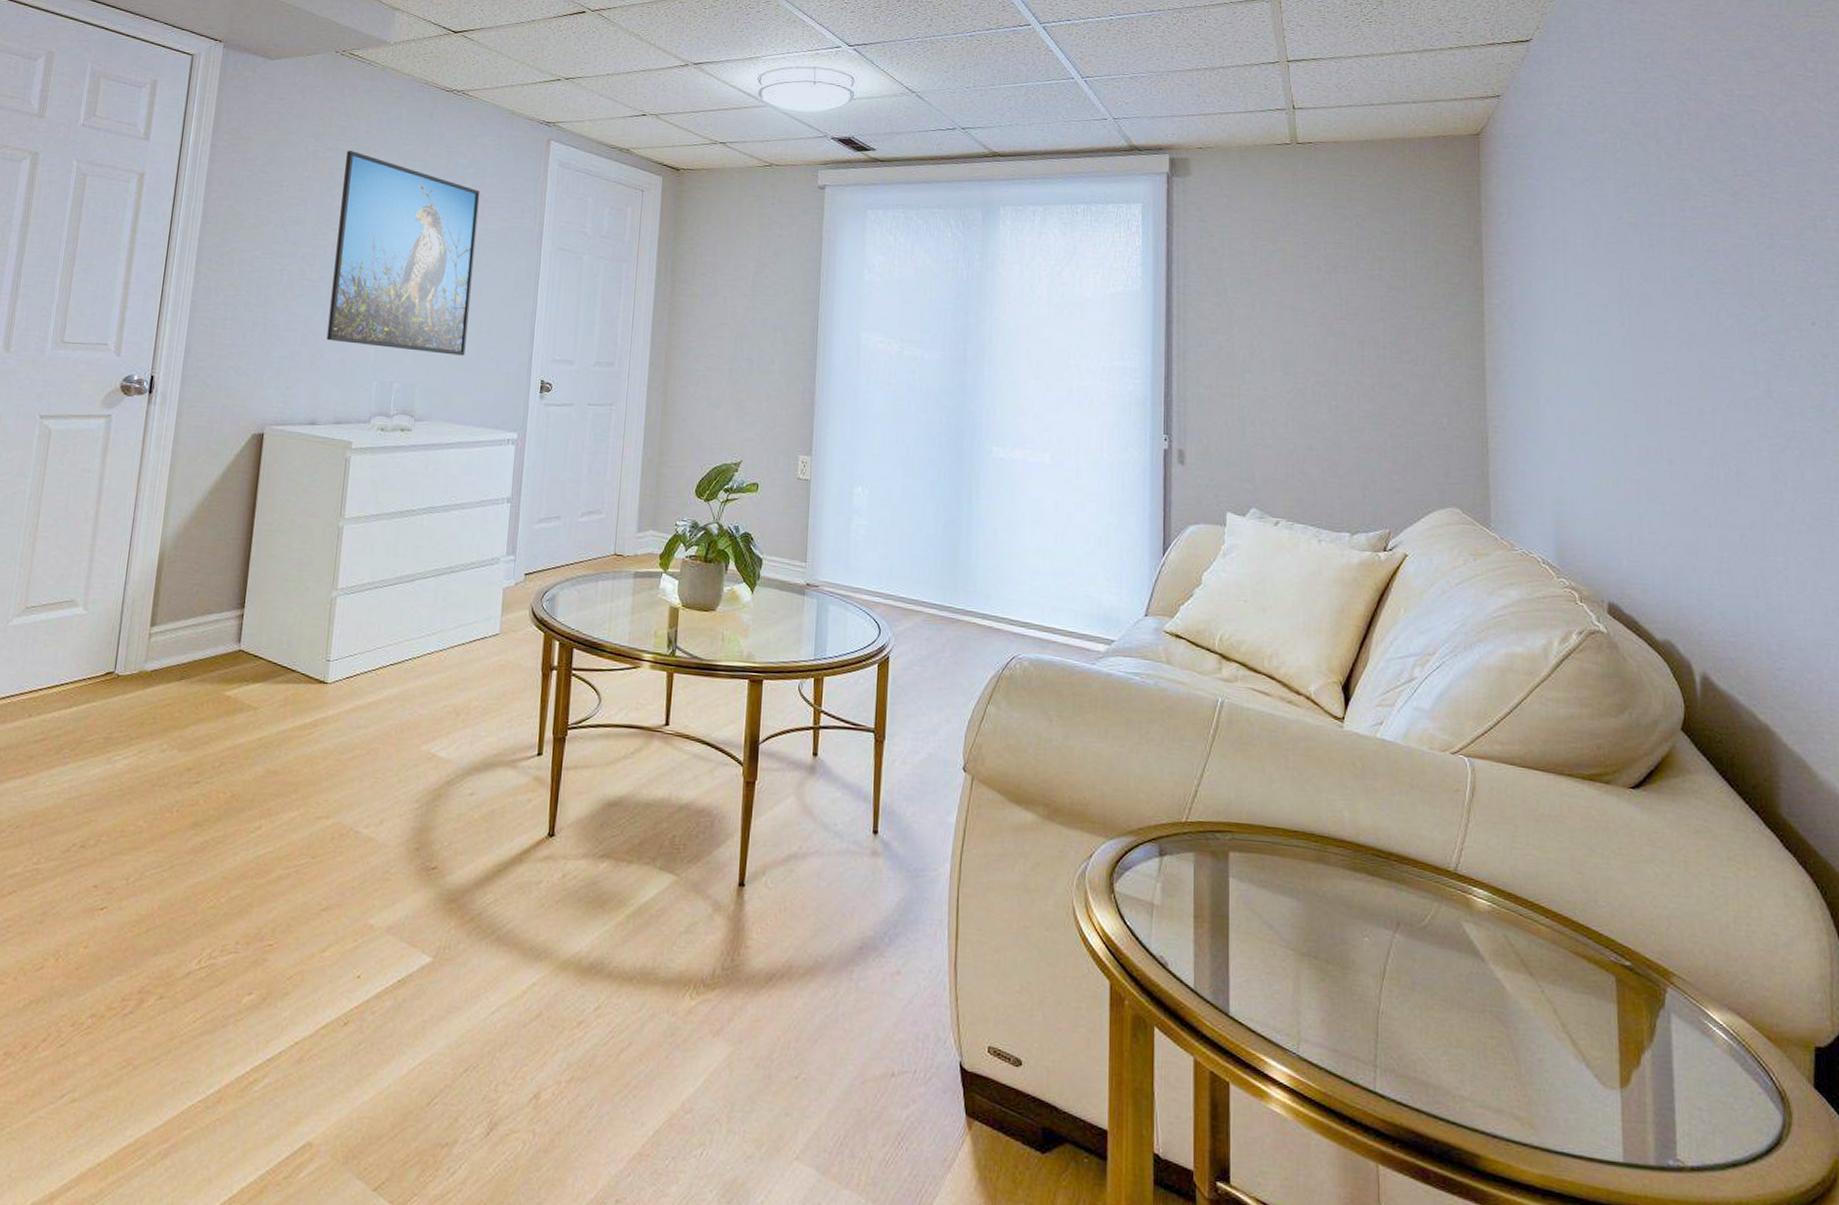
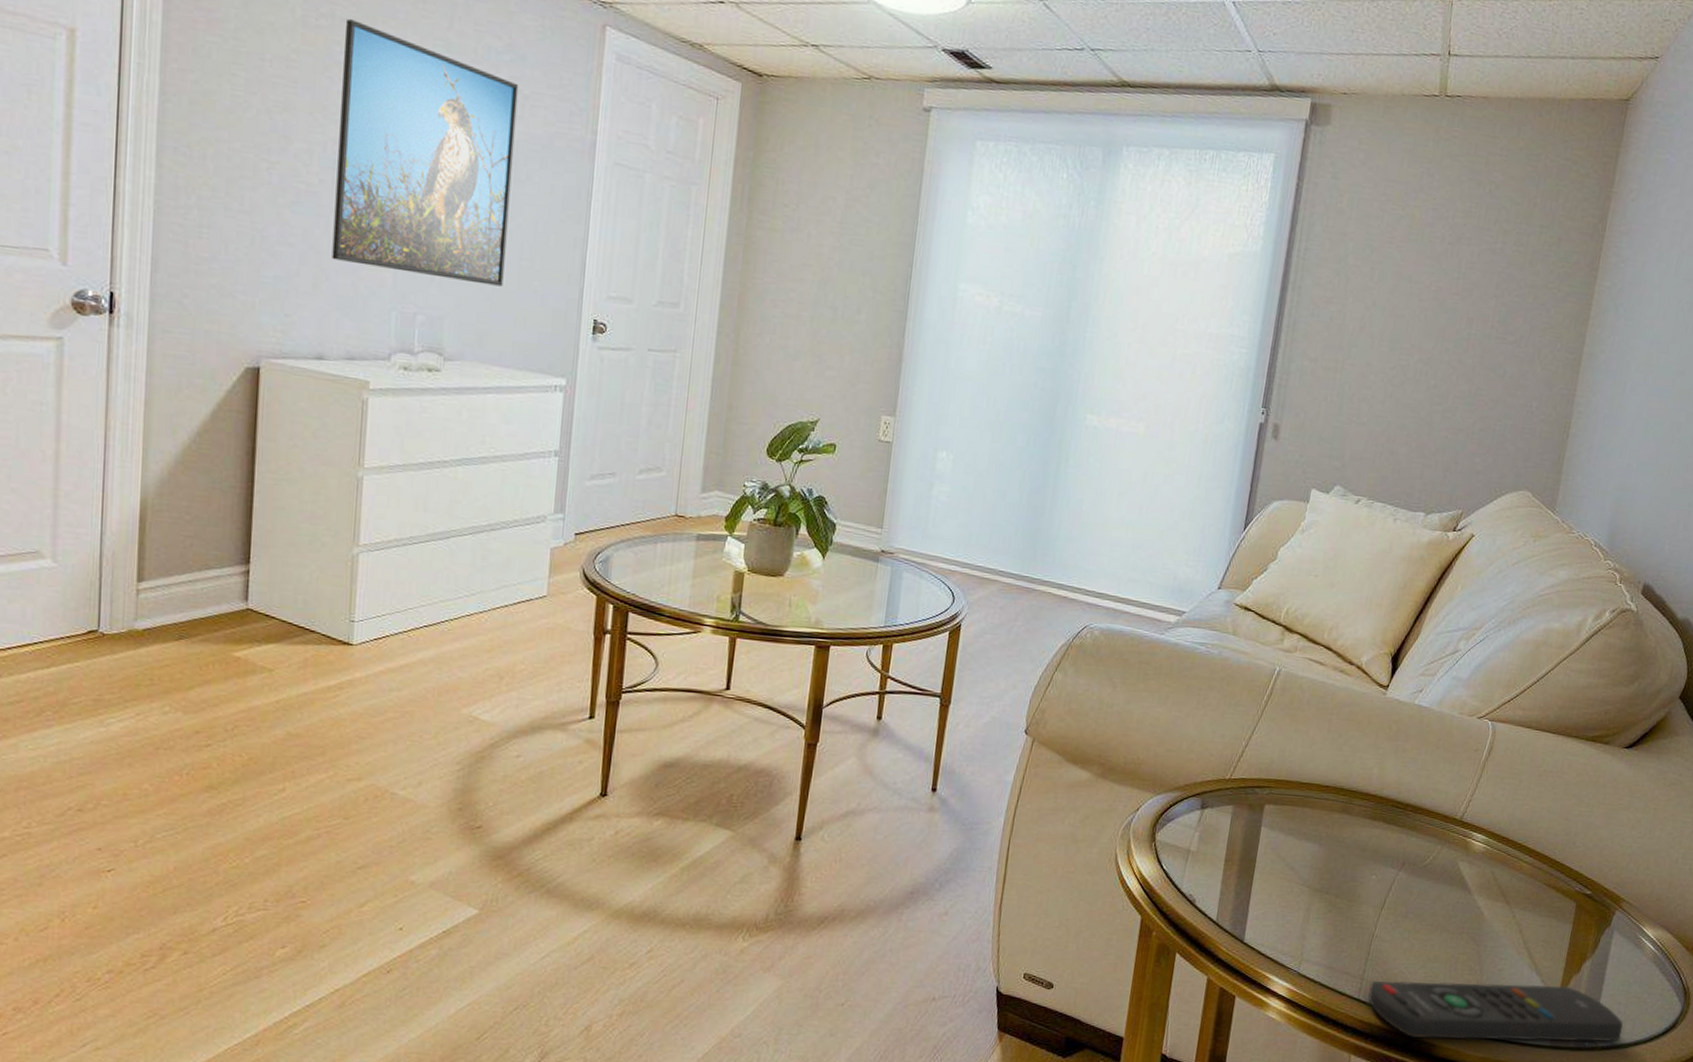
remote control: none [1386,1069,1714,1162] -> present [1368,981,1623,1042]

